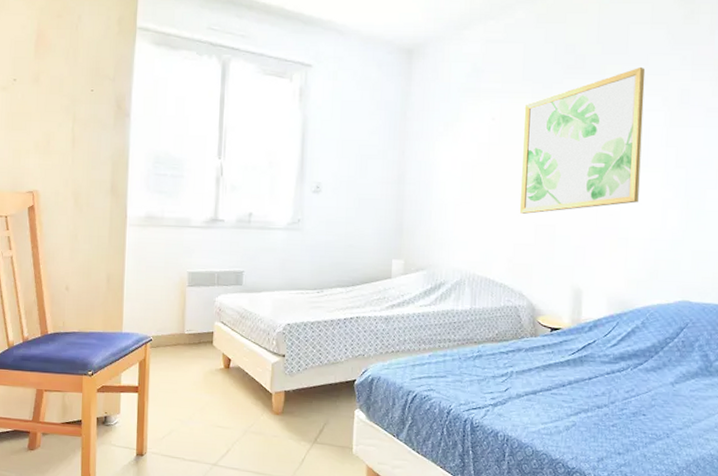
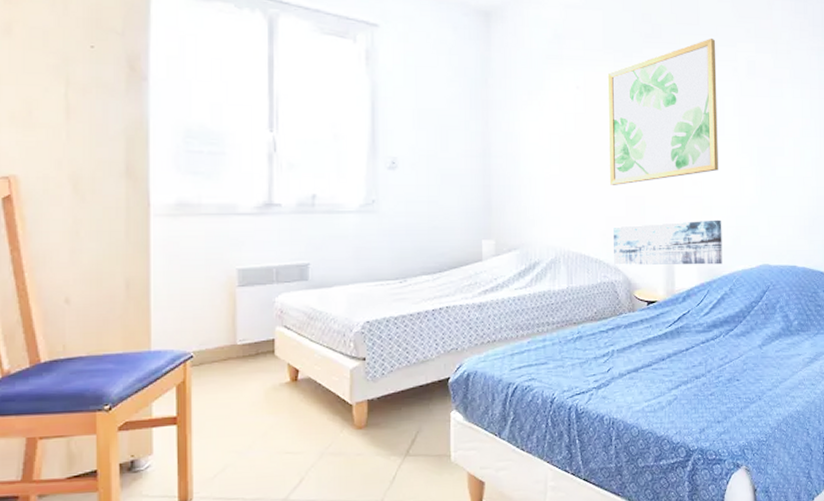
wall art: none [519,252,638,298] -> present [614,219,723,265]

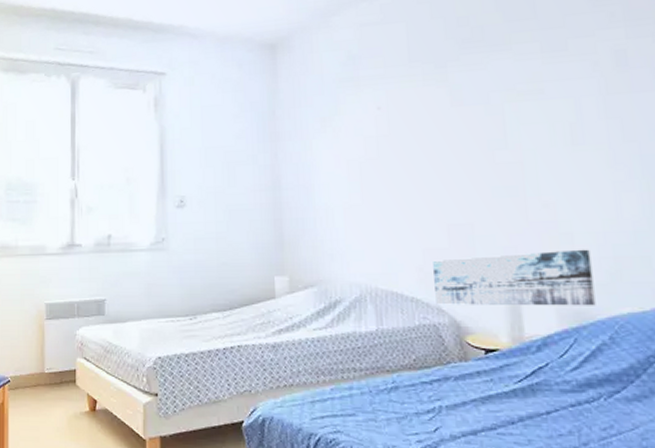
wall art: present [607,38,718,185] -> none [415,30,580,213]

